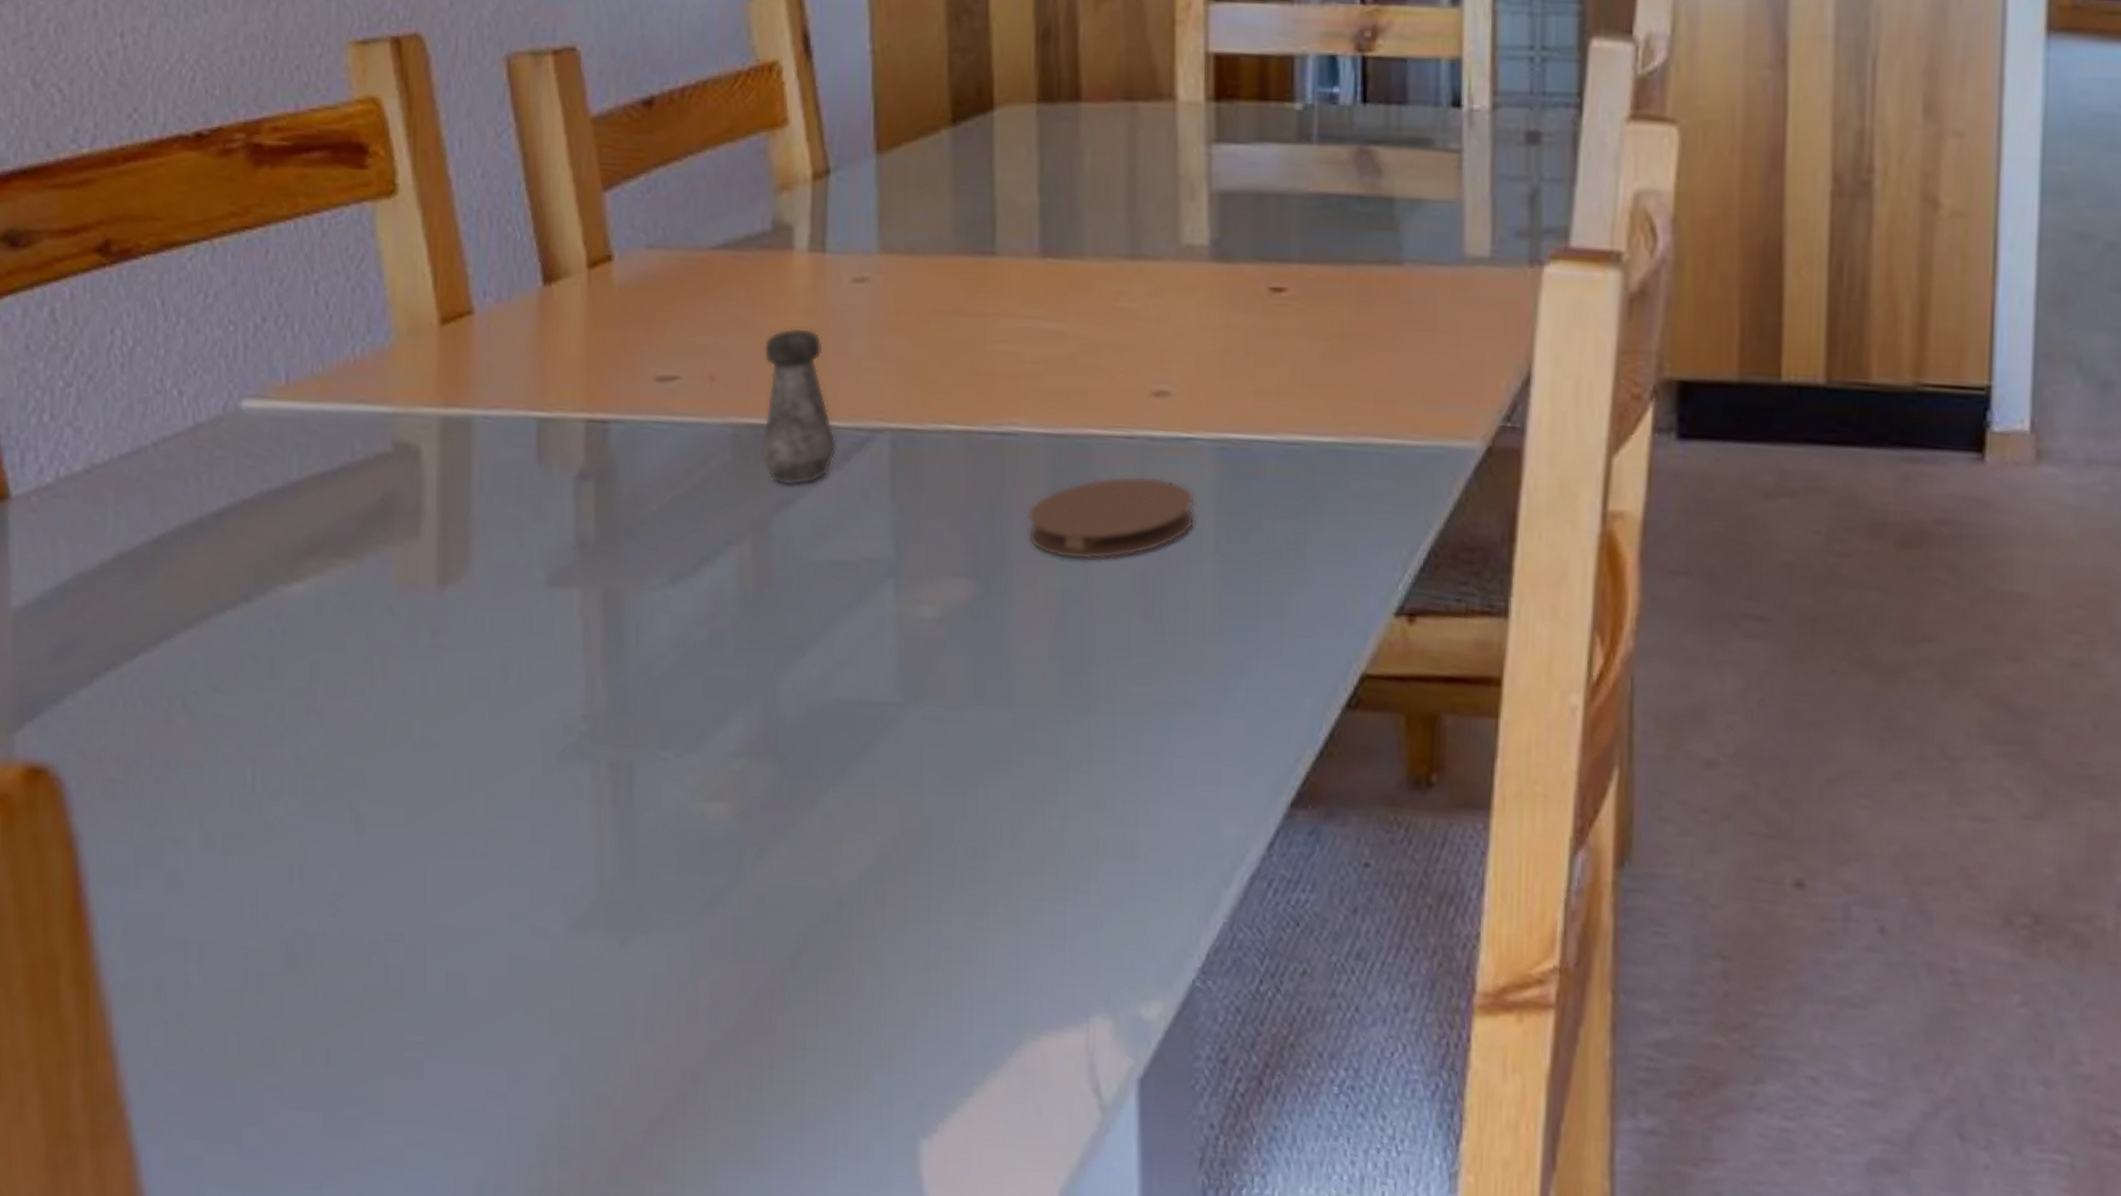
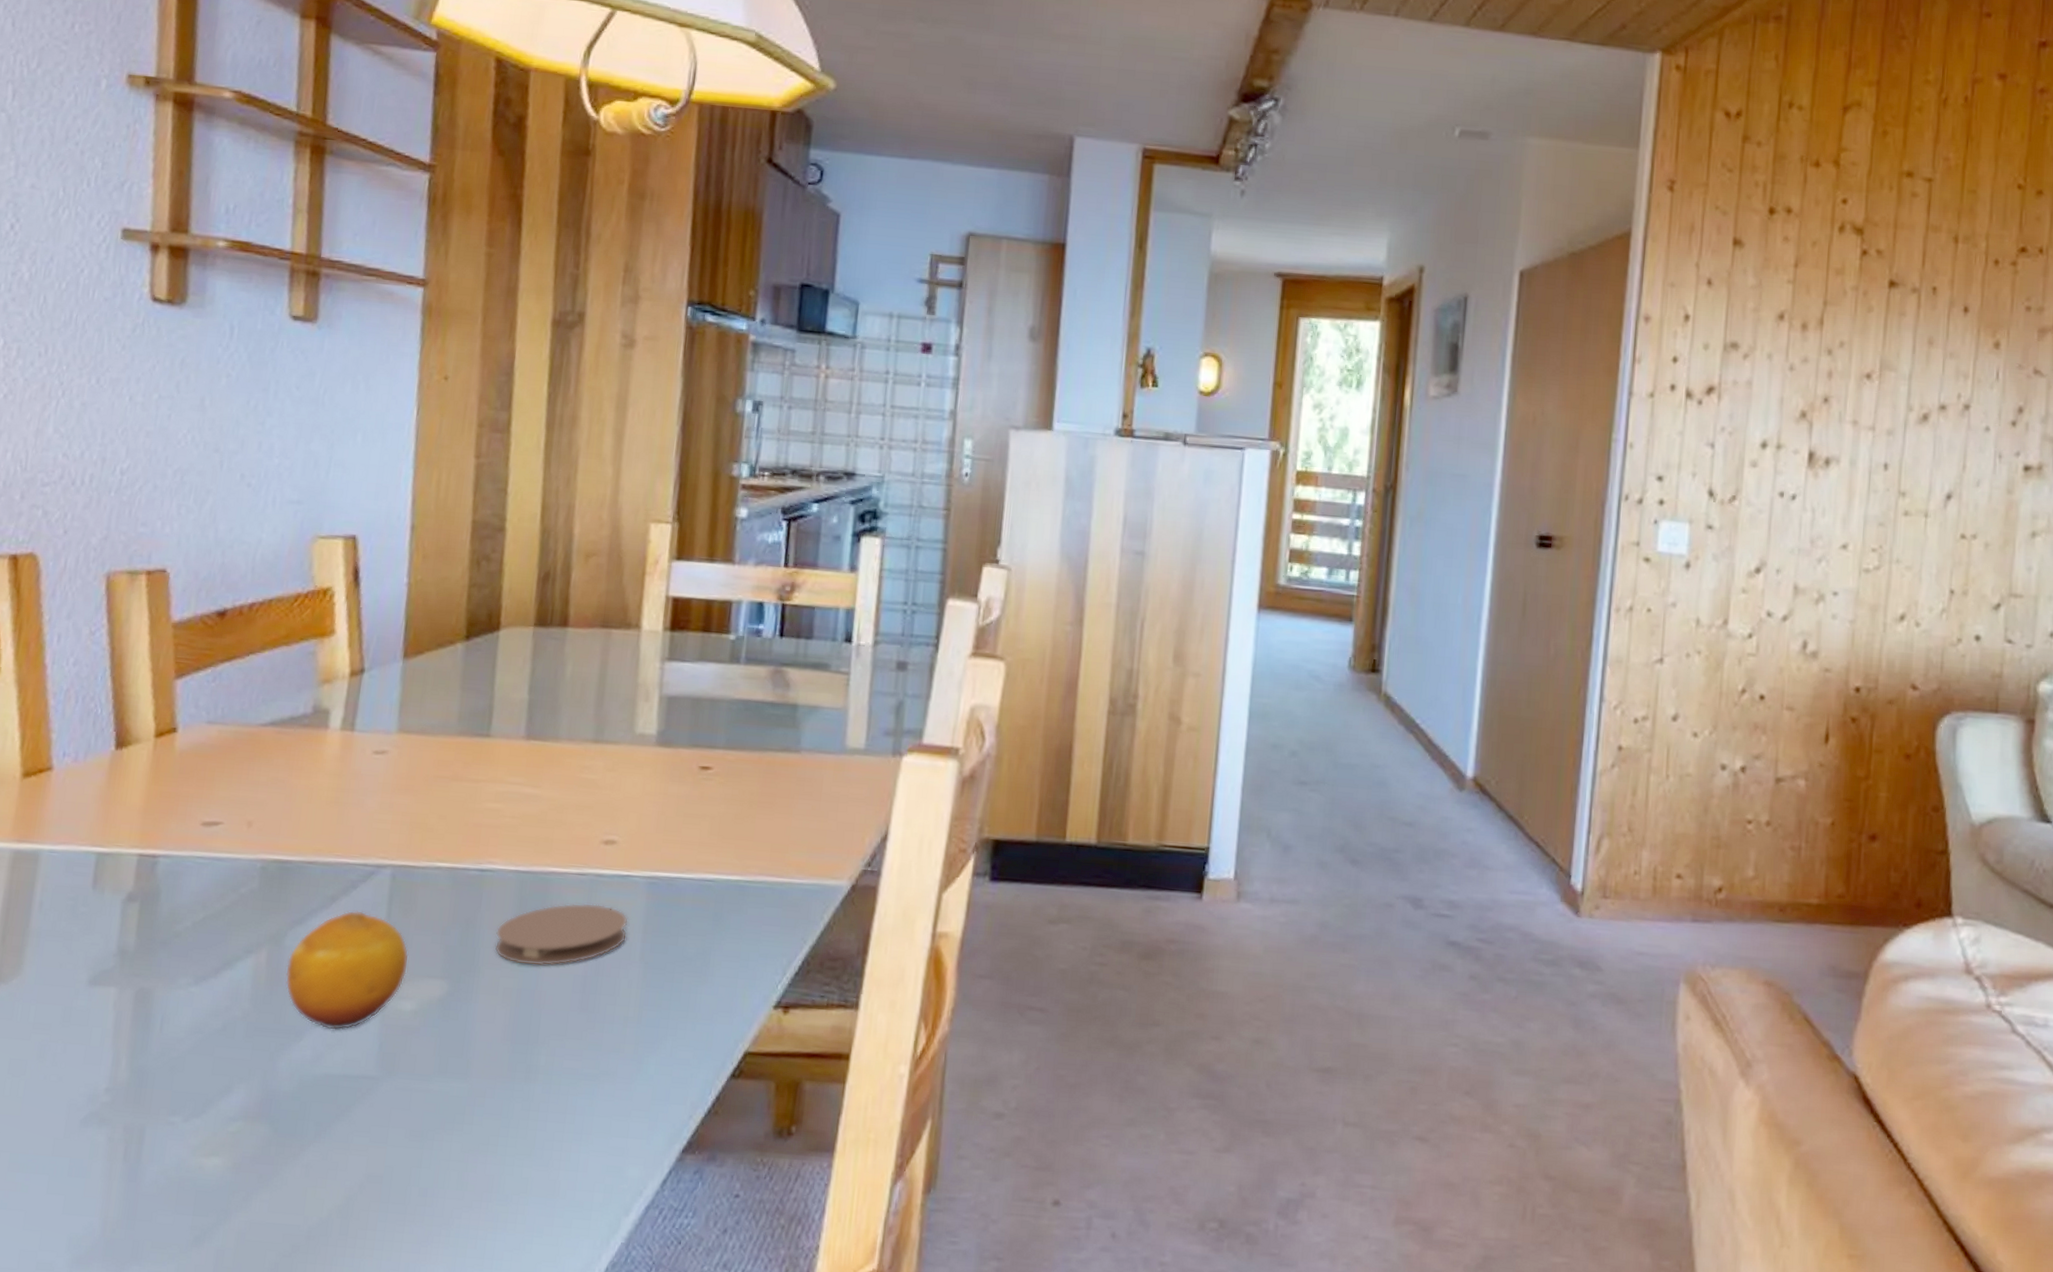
salt shaker: present [760,327,838,487] -> none [282,787,348,908]
fruit: none [776,488,924,644] -> present [285,910,409,1030]

